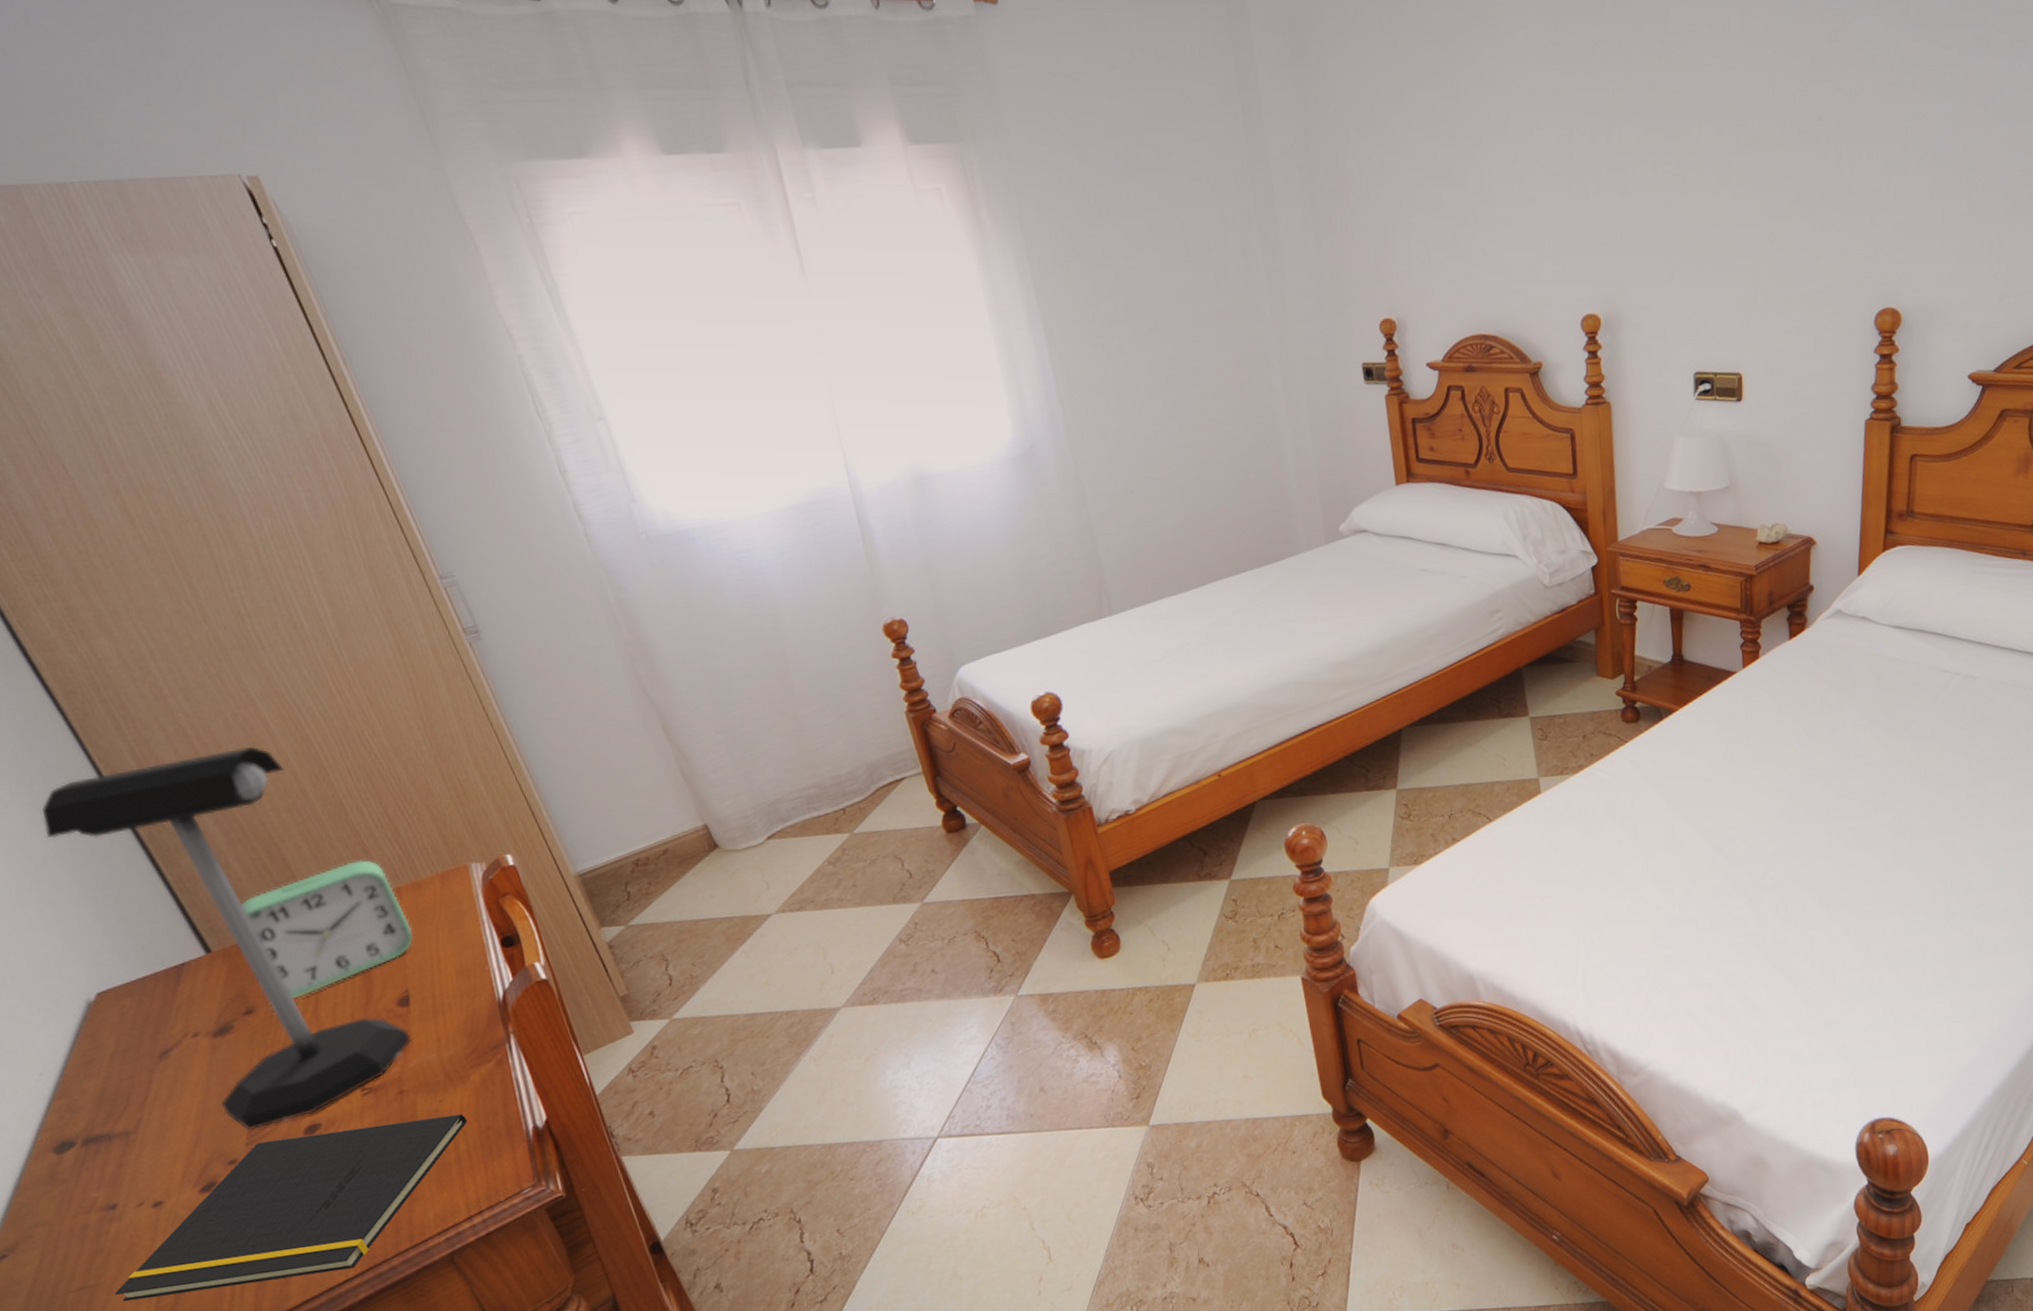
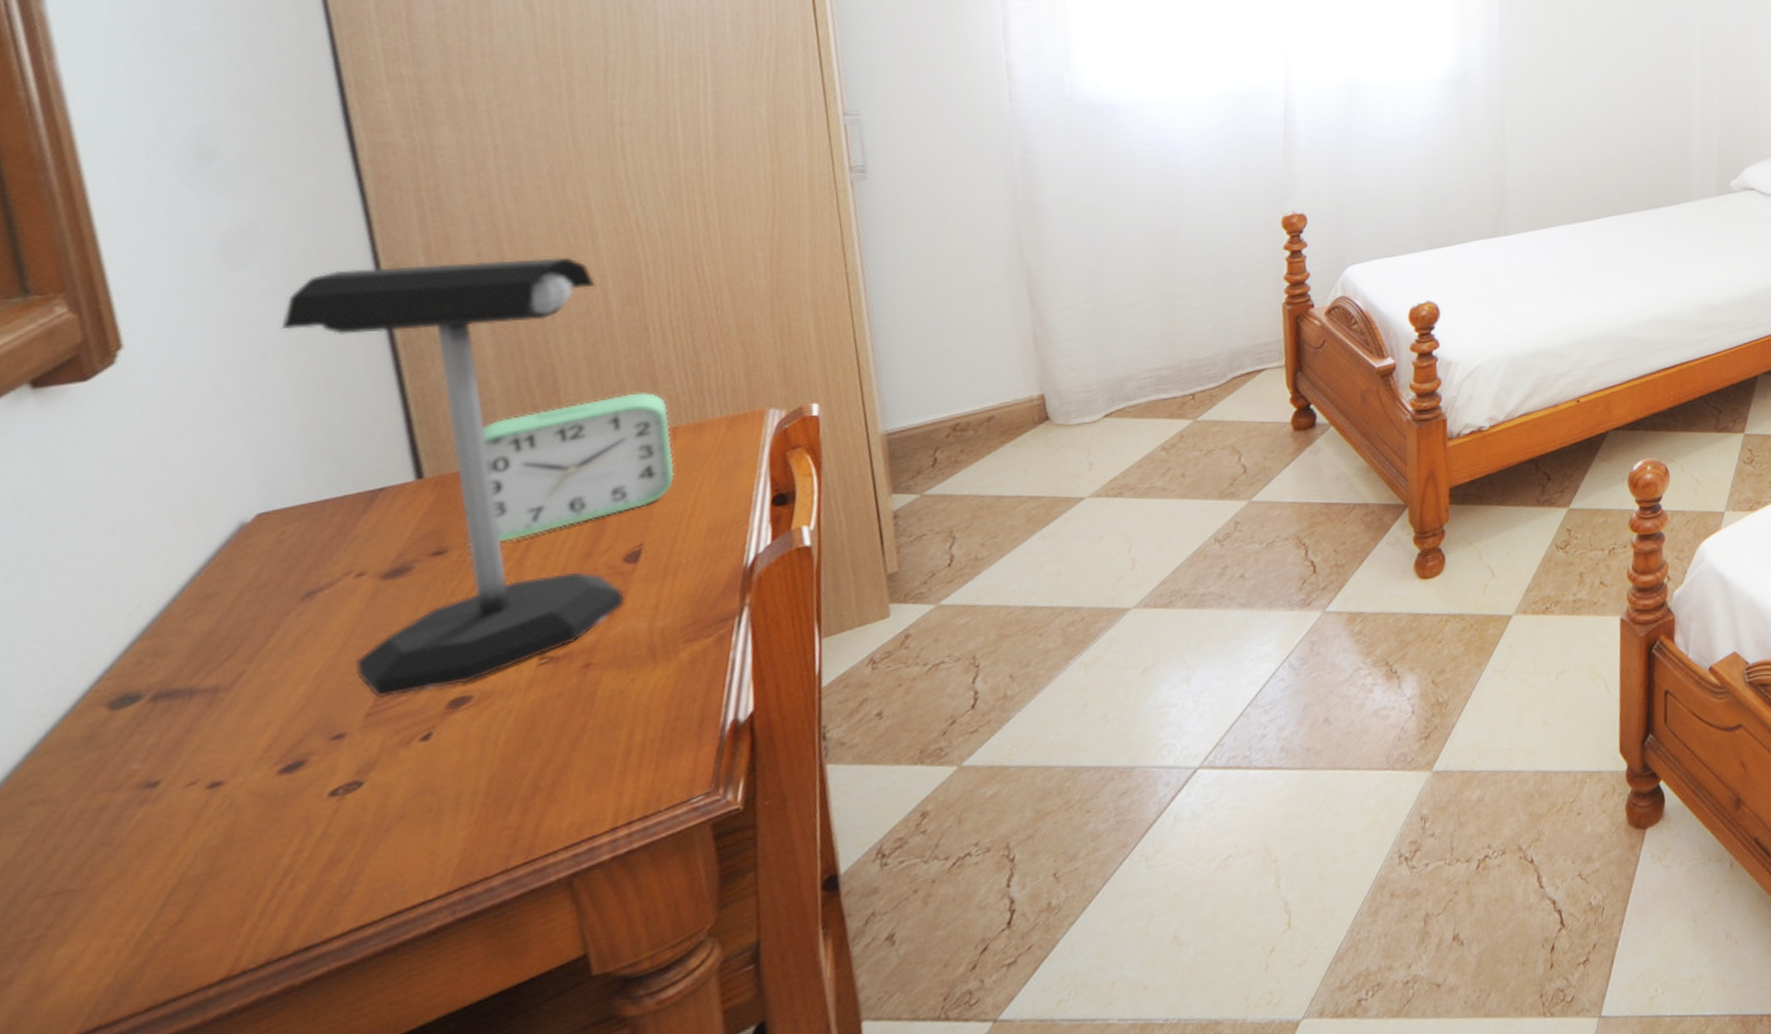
notepad: present [114,1113,468,1302] -> none [100,697,656,915]

